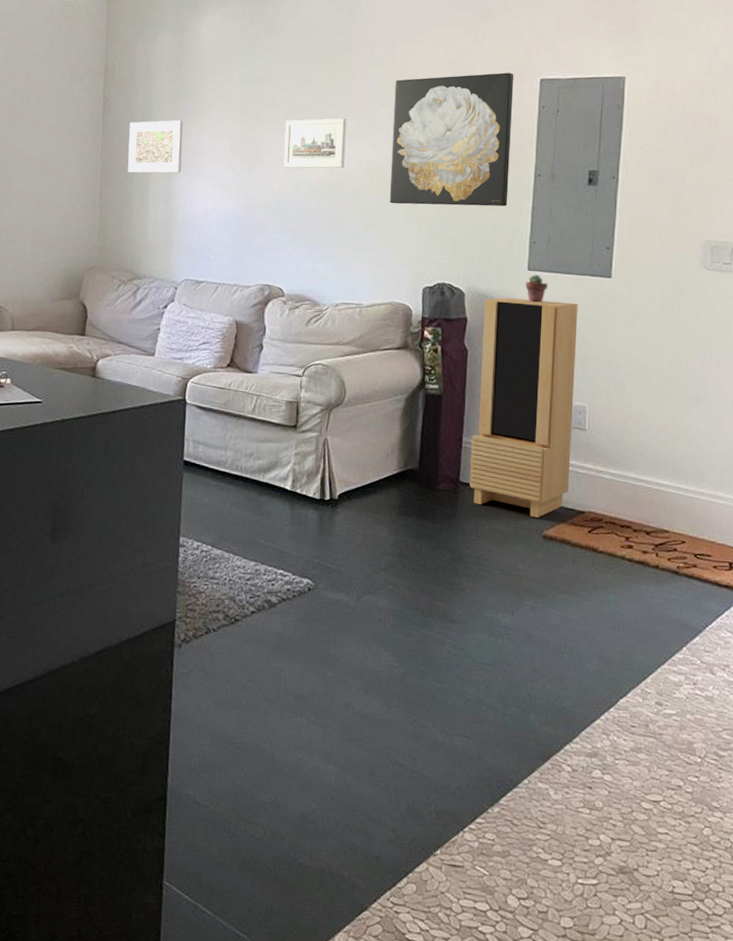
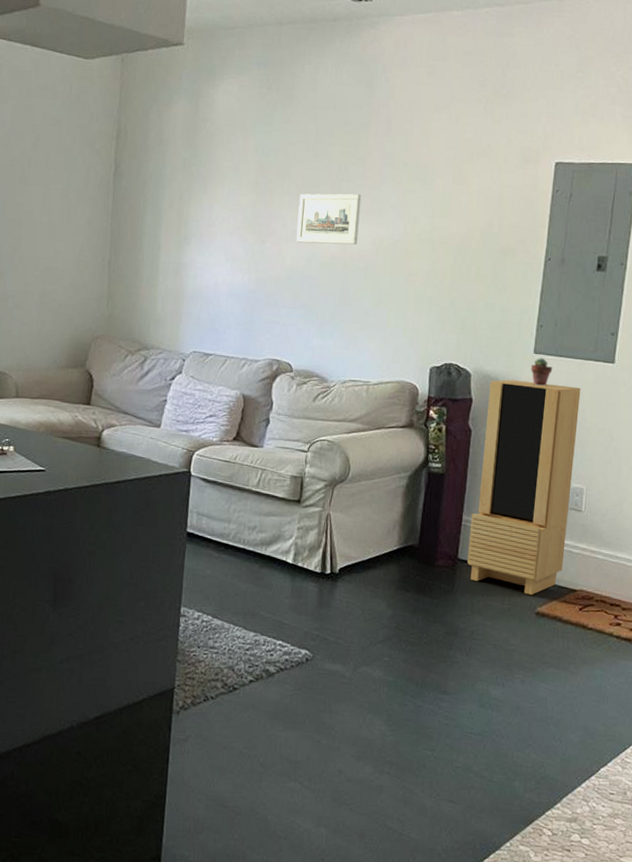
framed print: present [128,120,183,173] -> none [138,189,196,244]
wall art: present [389,72,514,207] -> none [400,154,530,289]

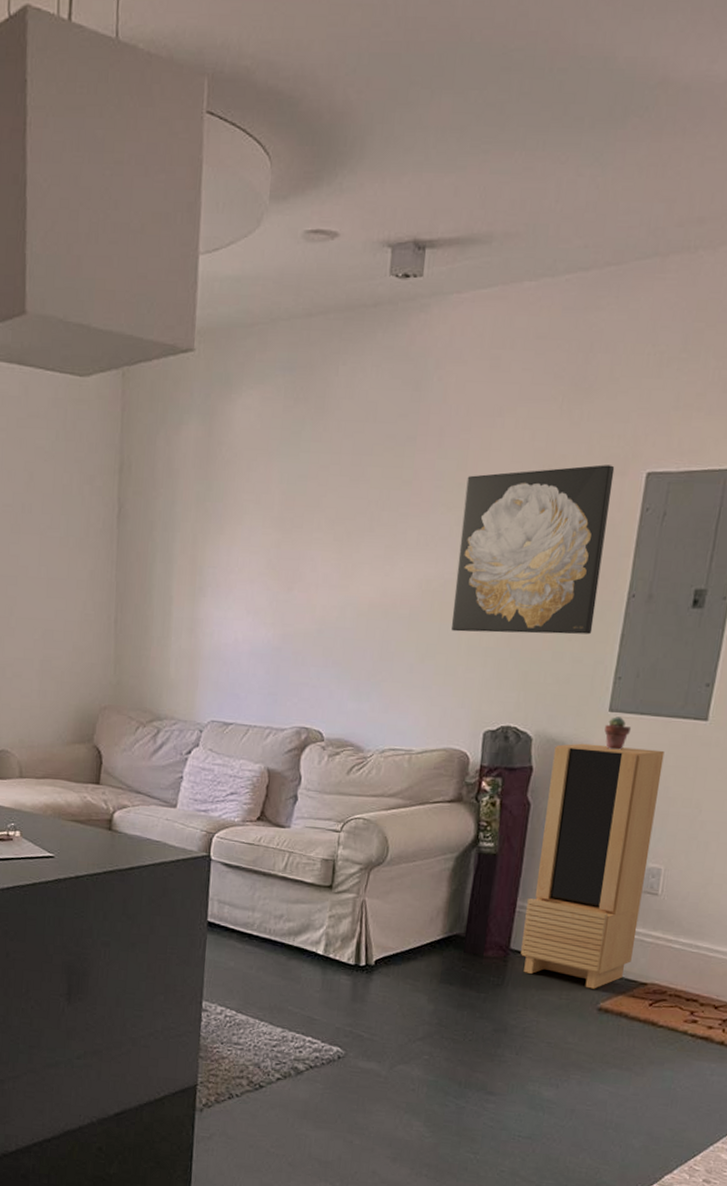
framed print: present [296,193,362,245] -> none [328,525,406,589]
wall art: none [400,154,530,289] -> present [451,465,615,635]

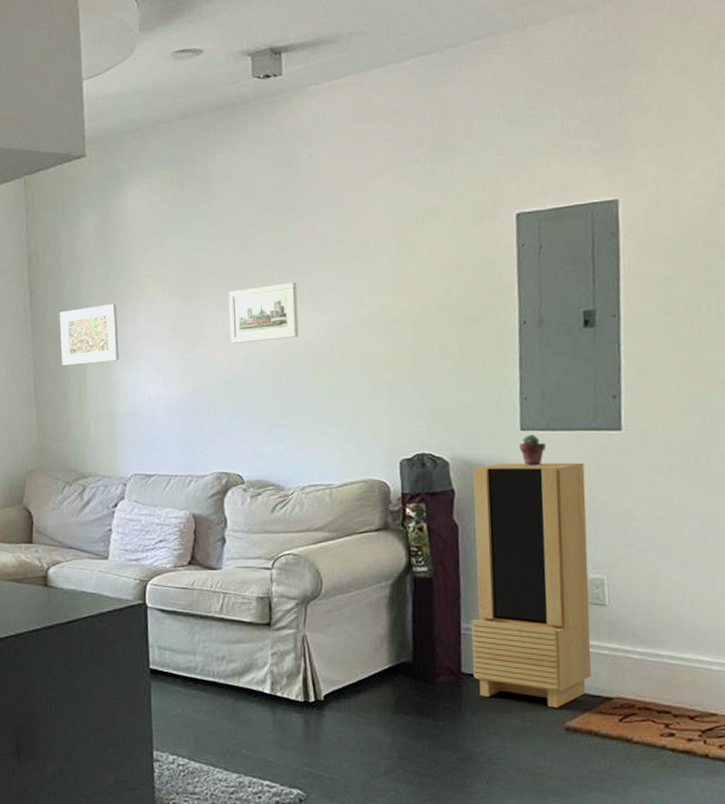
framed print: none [146,530,212,595] -> present [59,304,119,365]
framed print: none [328,525,406,589] -> present [229,283,299,343]
wall art: present [451,465,615,635] -> none [348,210,490,371]

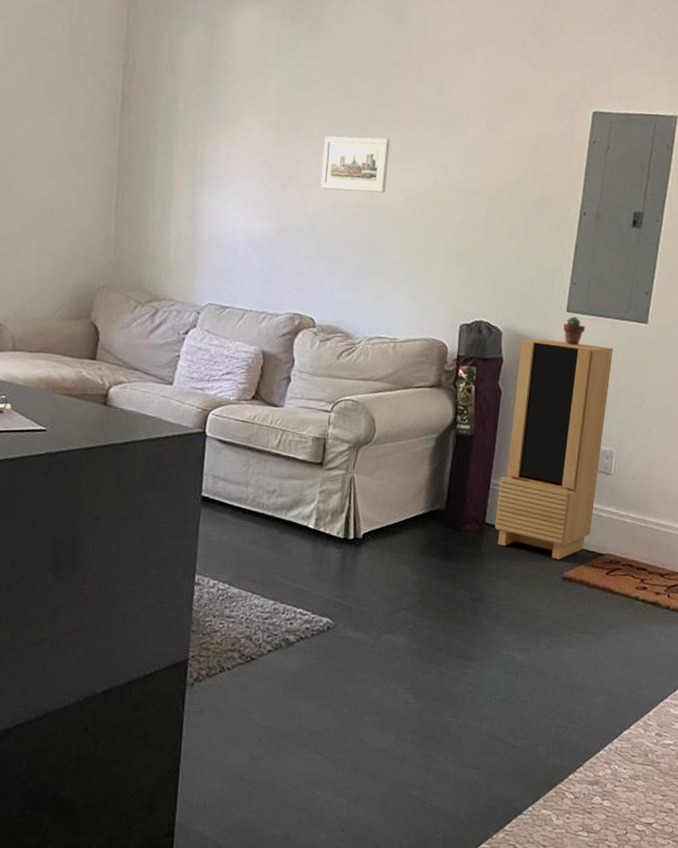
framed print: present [59,304,119,365] -> none [148,125,212,187]

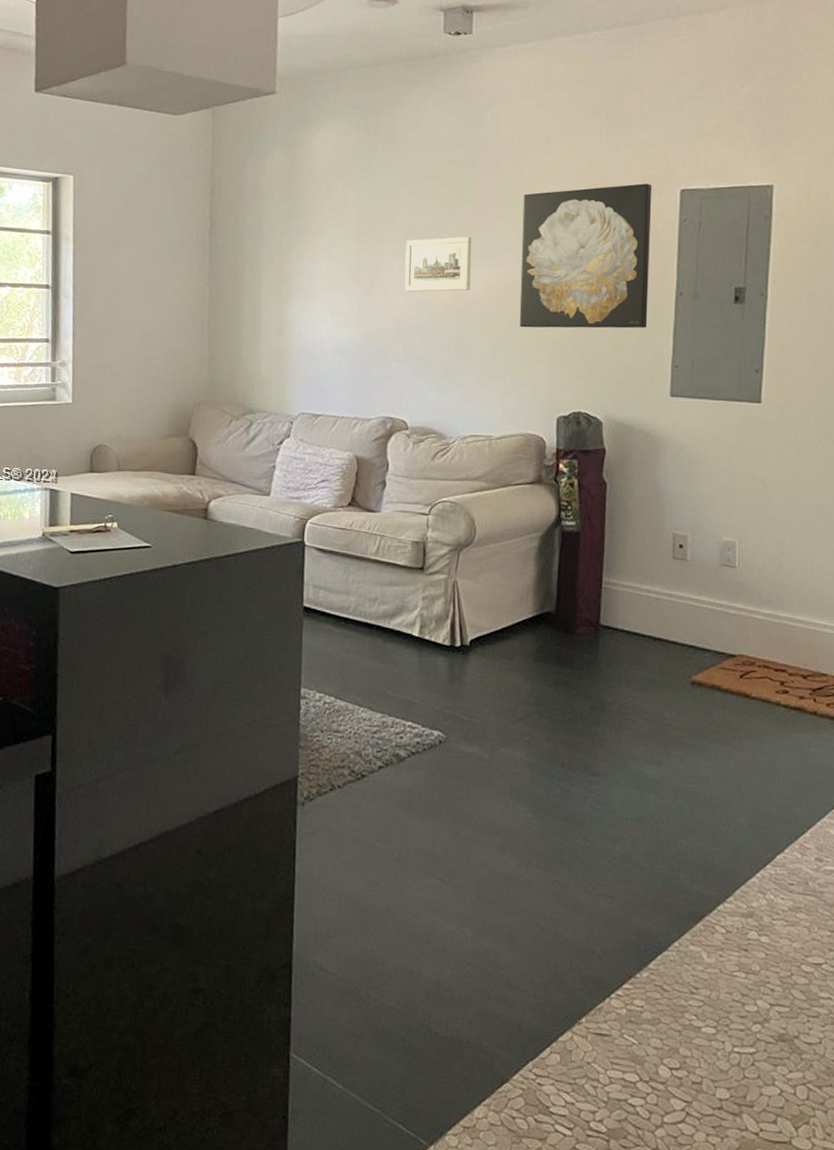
wall art: none [430,100,567,245] -> present [519,183,652,329]
storage cabinet: present [495,338,613,560] -> none [611,426,725,662]
potted succulent: present [563,316,586,346] -> none [668,401,693,431]

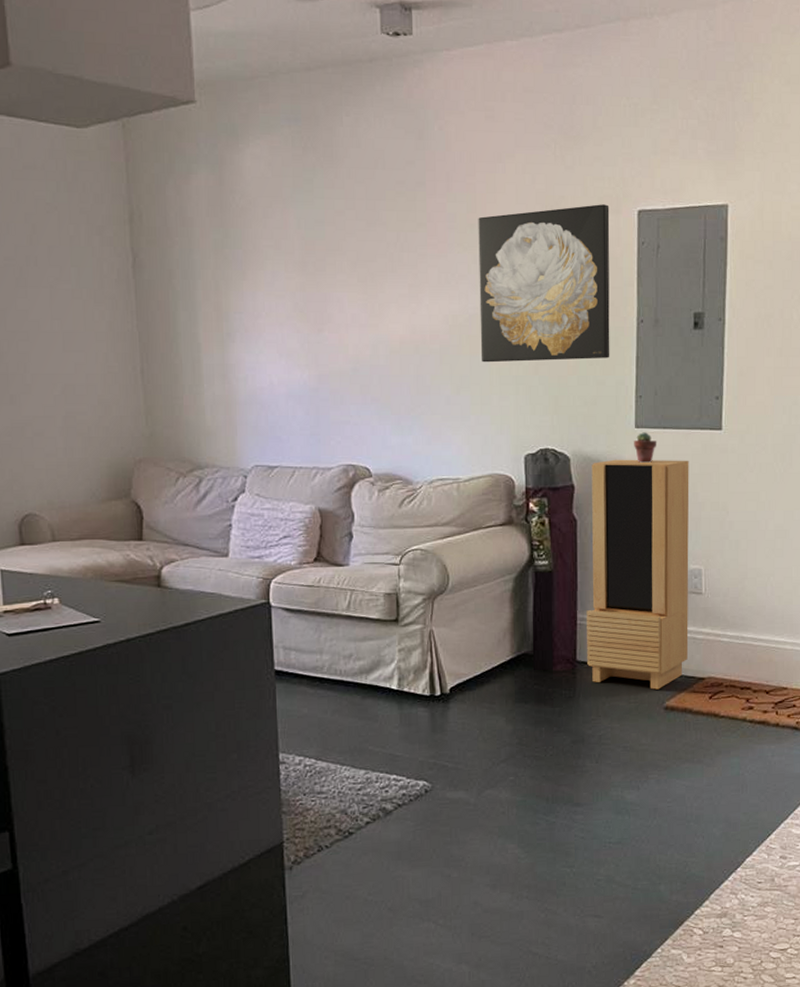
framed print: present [404,237,472,292] -> none [356,266,428,328]
storage cabinet: none [611,426,725,662] -> present [586,459,689,690]
potted succulent: none [668,401,693,431] -> present [634,432,657,463]

